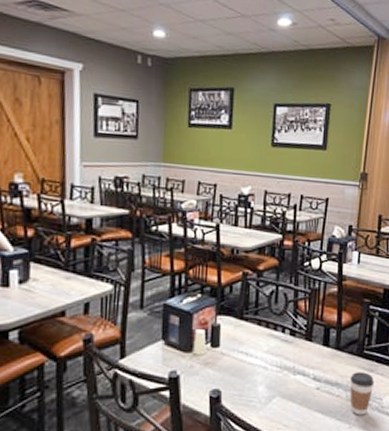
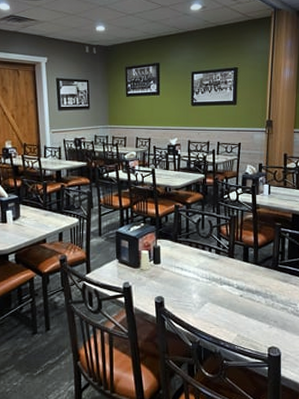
coffee cup: present [349,372,375,415] -> none [268,282,289,318]

